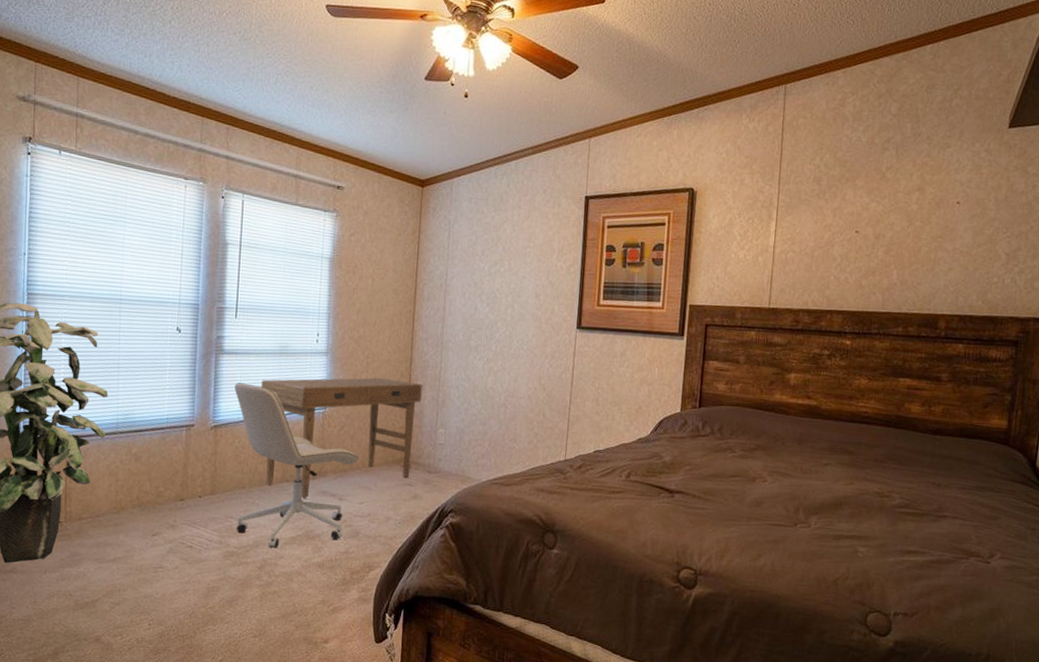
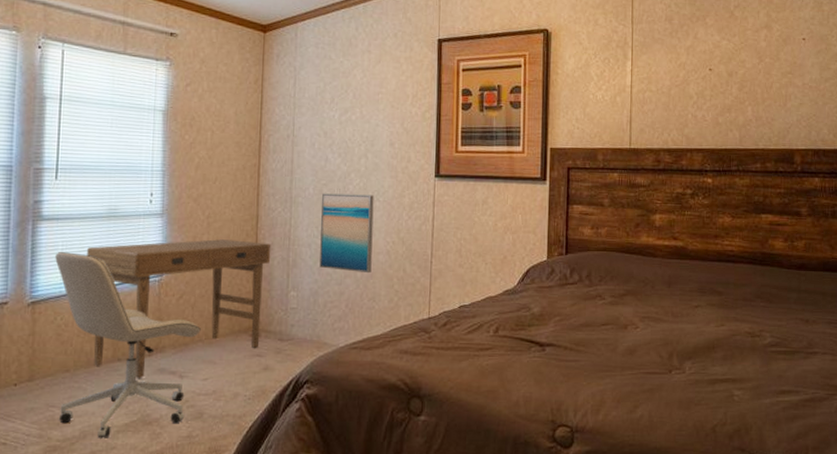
wall art: none [466,340,519,416] -> present [319,193,374,274]

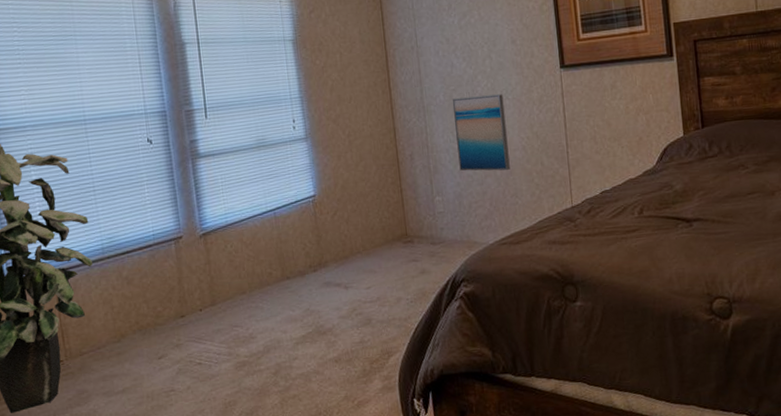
office chair: present [55,252,201,438] -> none [216,184,358,351]
desk: present [87,239,271,379] -> none [244,153,413,294]

